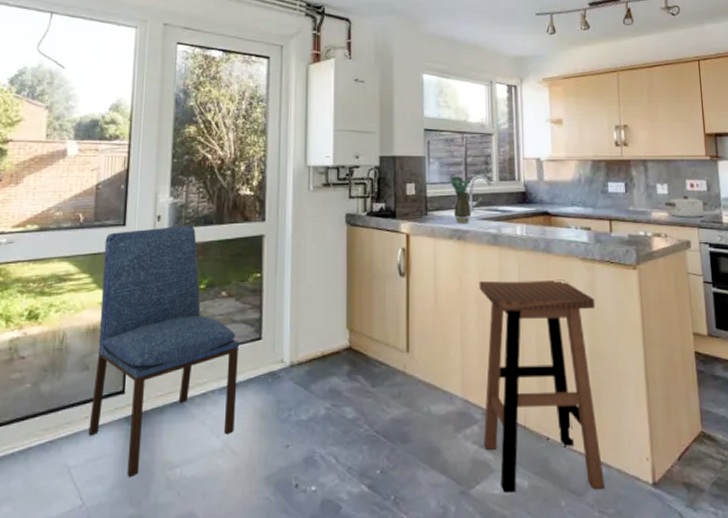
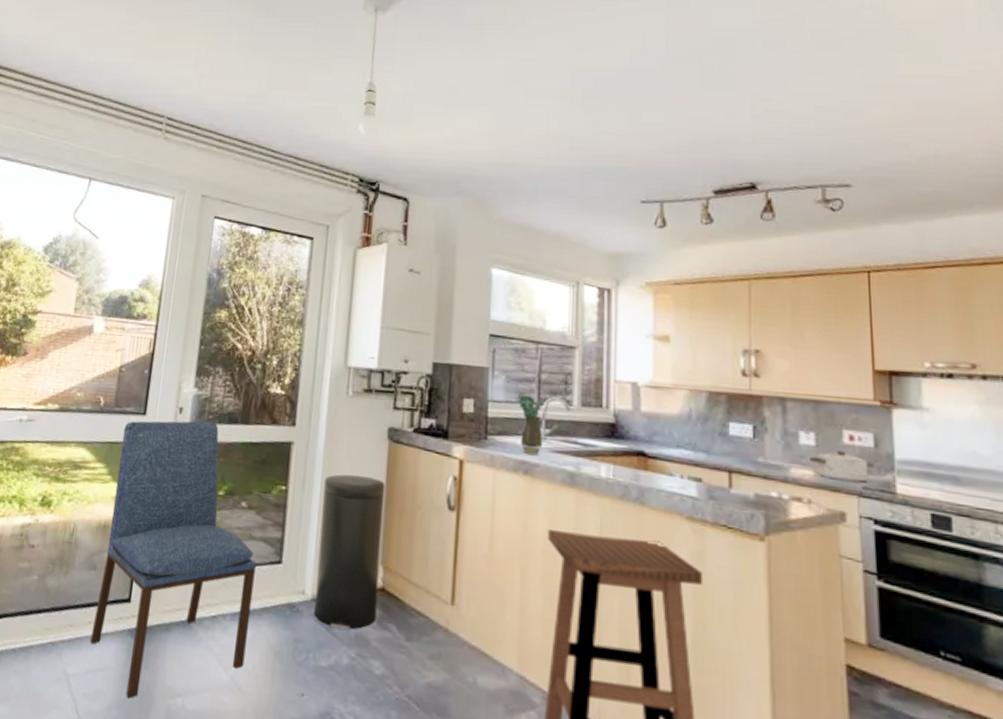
pedal bin: none [292,256,347,386] -> present [313,474,386,630]

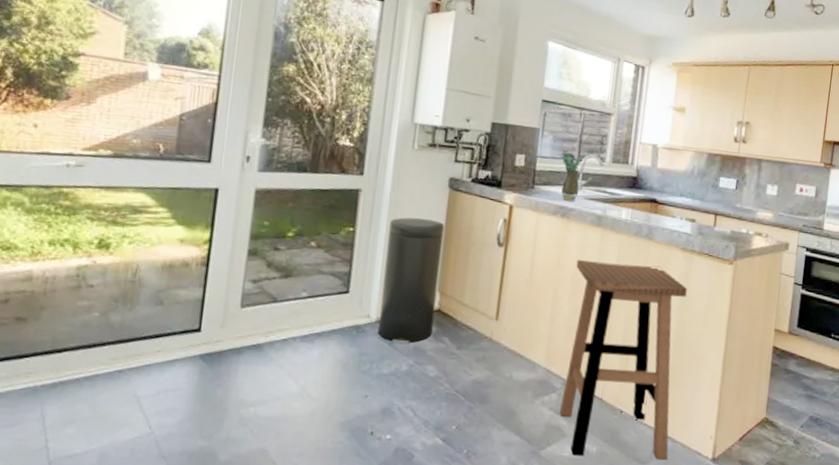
dining chair: present [90,421,257,698] -> none [160,168,326,411]
cooking pot: present [810,450,875,483] -> none [772,199,814,222]

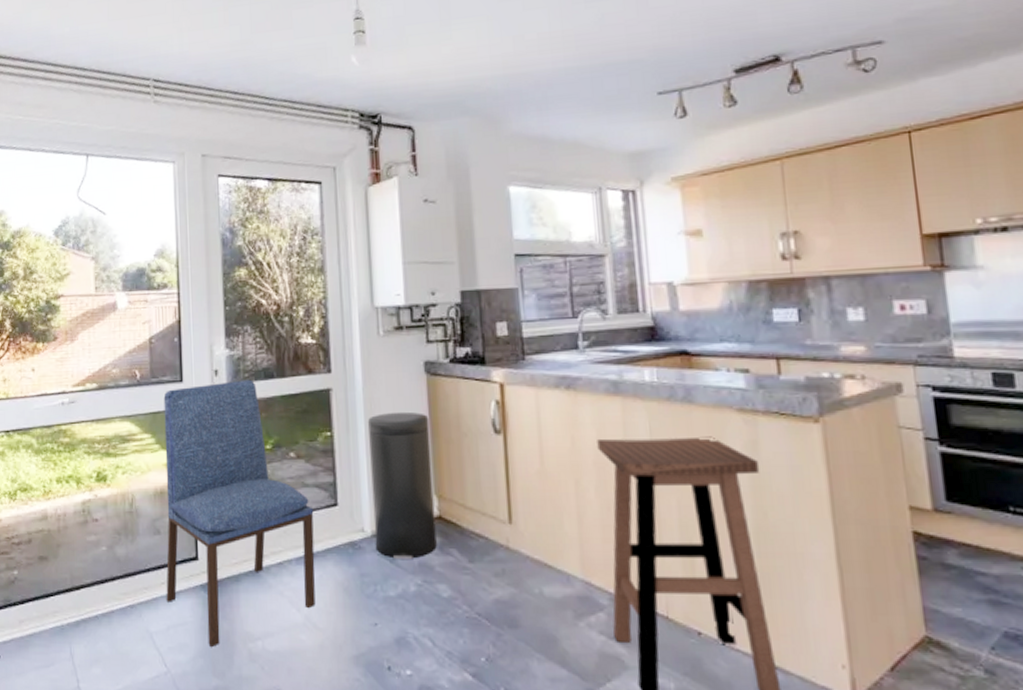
dining chair: none [160,168,326,411] -> present [163,379,316,647]
vase: present [561,149,582,202] -> none [551,307,582,370]

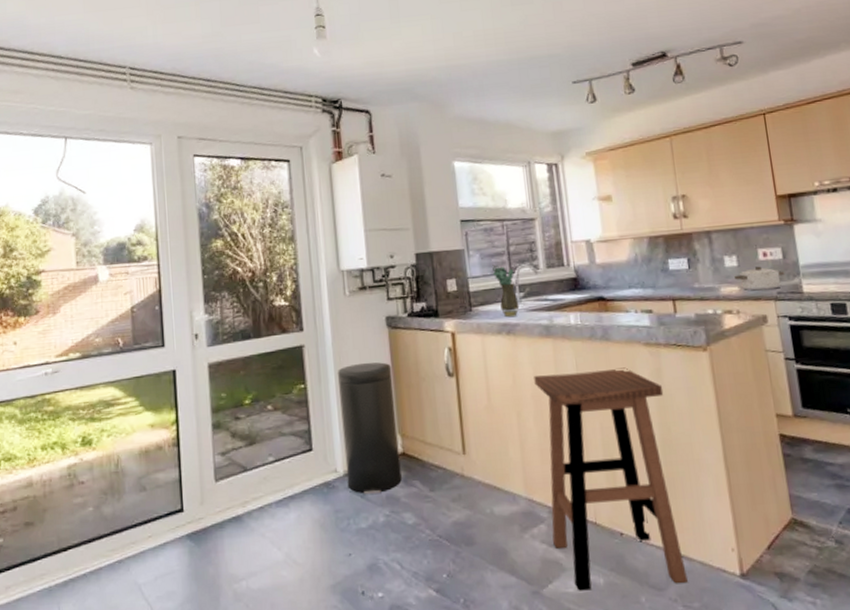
dining chair: present [163,379,316,647] -> none [146,341,295,591]
vase: none [551,307,582,370] -> present [492,265,520,318]
cooking pot: none [860,322,930,352] -> present [735,266,785,291]

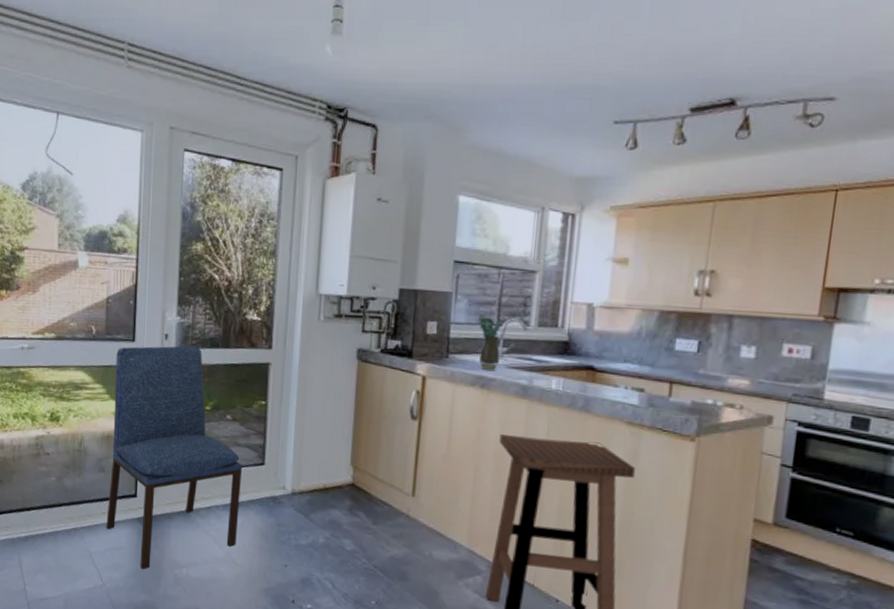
dining chair: none [146,341,295,591] -> present [106,346,243,569]
pedal bin: present [337,362,402,494] -> none [293,390,355,516]
cooking pot: present [735,266,785,291] -> none [748,362,809,390]

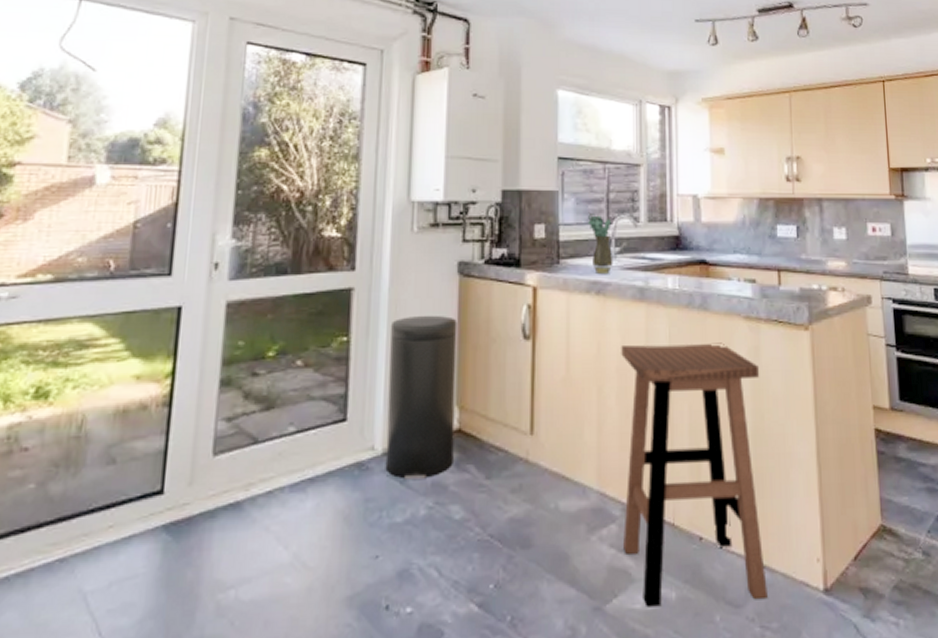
dining chair: present [106,346,243,569] -> none [112,275,318,603]
pedal bin: none [293,390,355,516] -> present [385,315,458,479]

